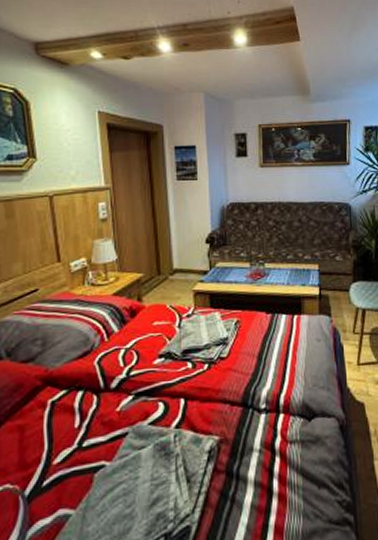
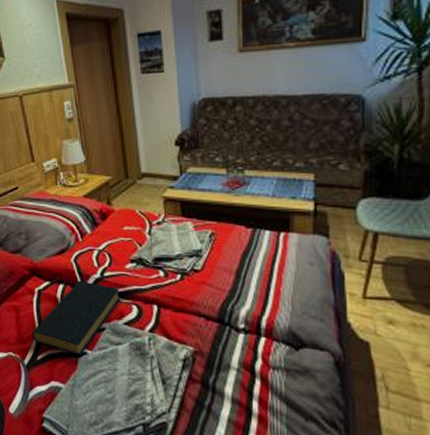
hardback book: none [39,383,146,471] -> present [32,280,120,356]

